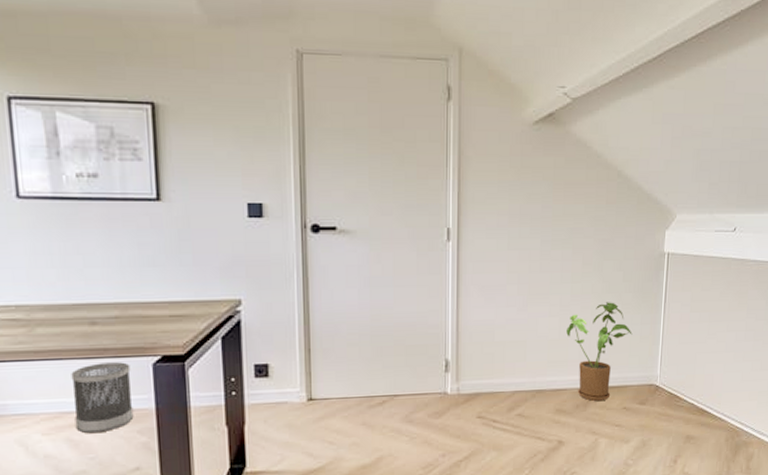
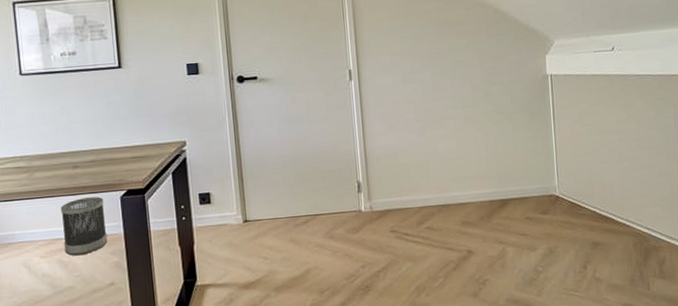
house plant: present [566,302,633,402] -> none [463,122,526,213]

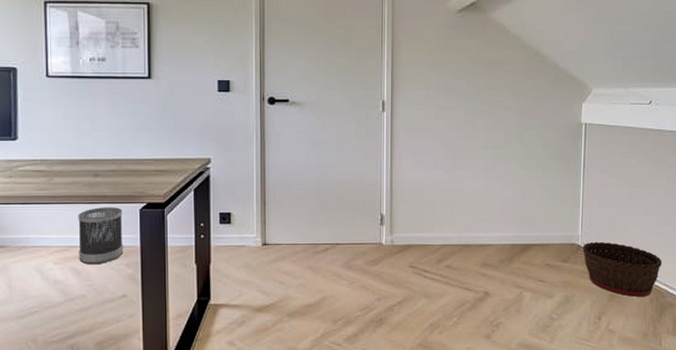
basket: none [561,190,641,243] -> present [583,241,662,297]

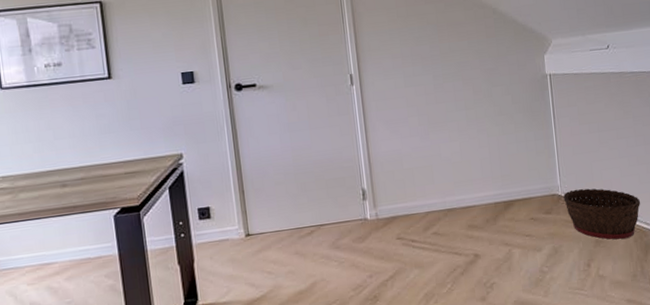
wastebasket: present [78,207,123,264] -> none [48,216,101,281]

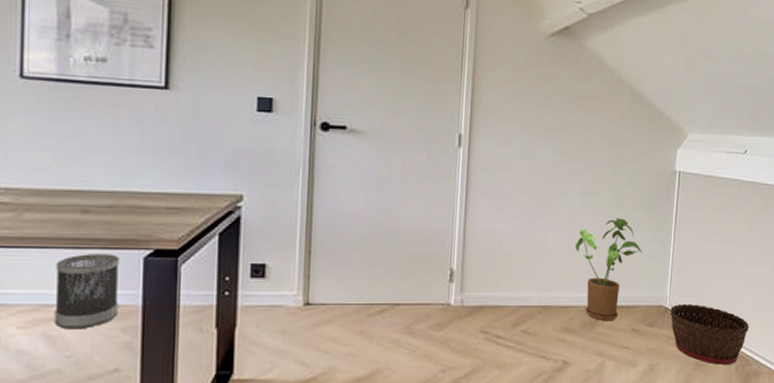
wastebasket: none [48,216,101,281] -> present [54,254,120,328]
house plant: none [467,123,529,215] -> present [575,218,642,321]

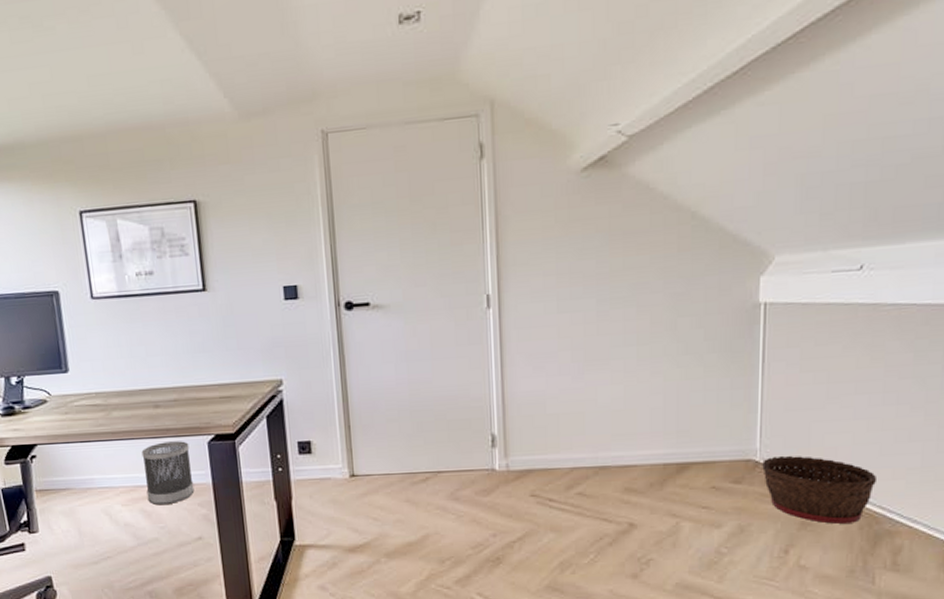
house plant: present [575,218,642,321] -> none [633,365,720,480]

